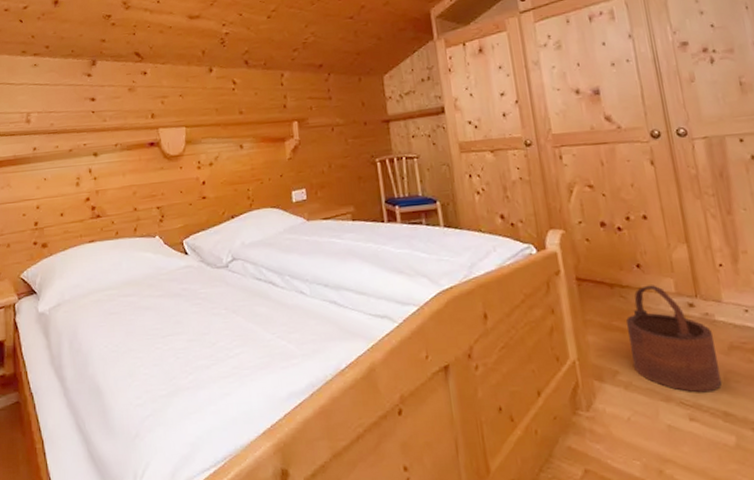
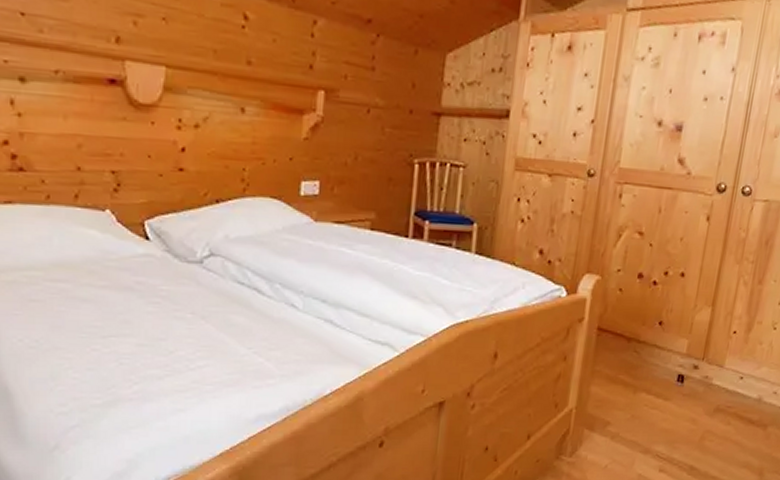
wooden bucket: present [625,285,723,393] -> none [626,343,706,448]

